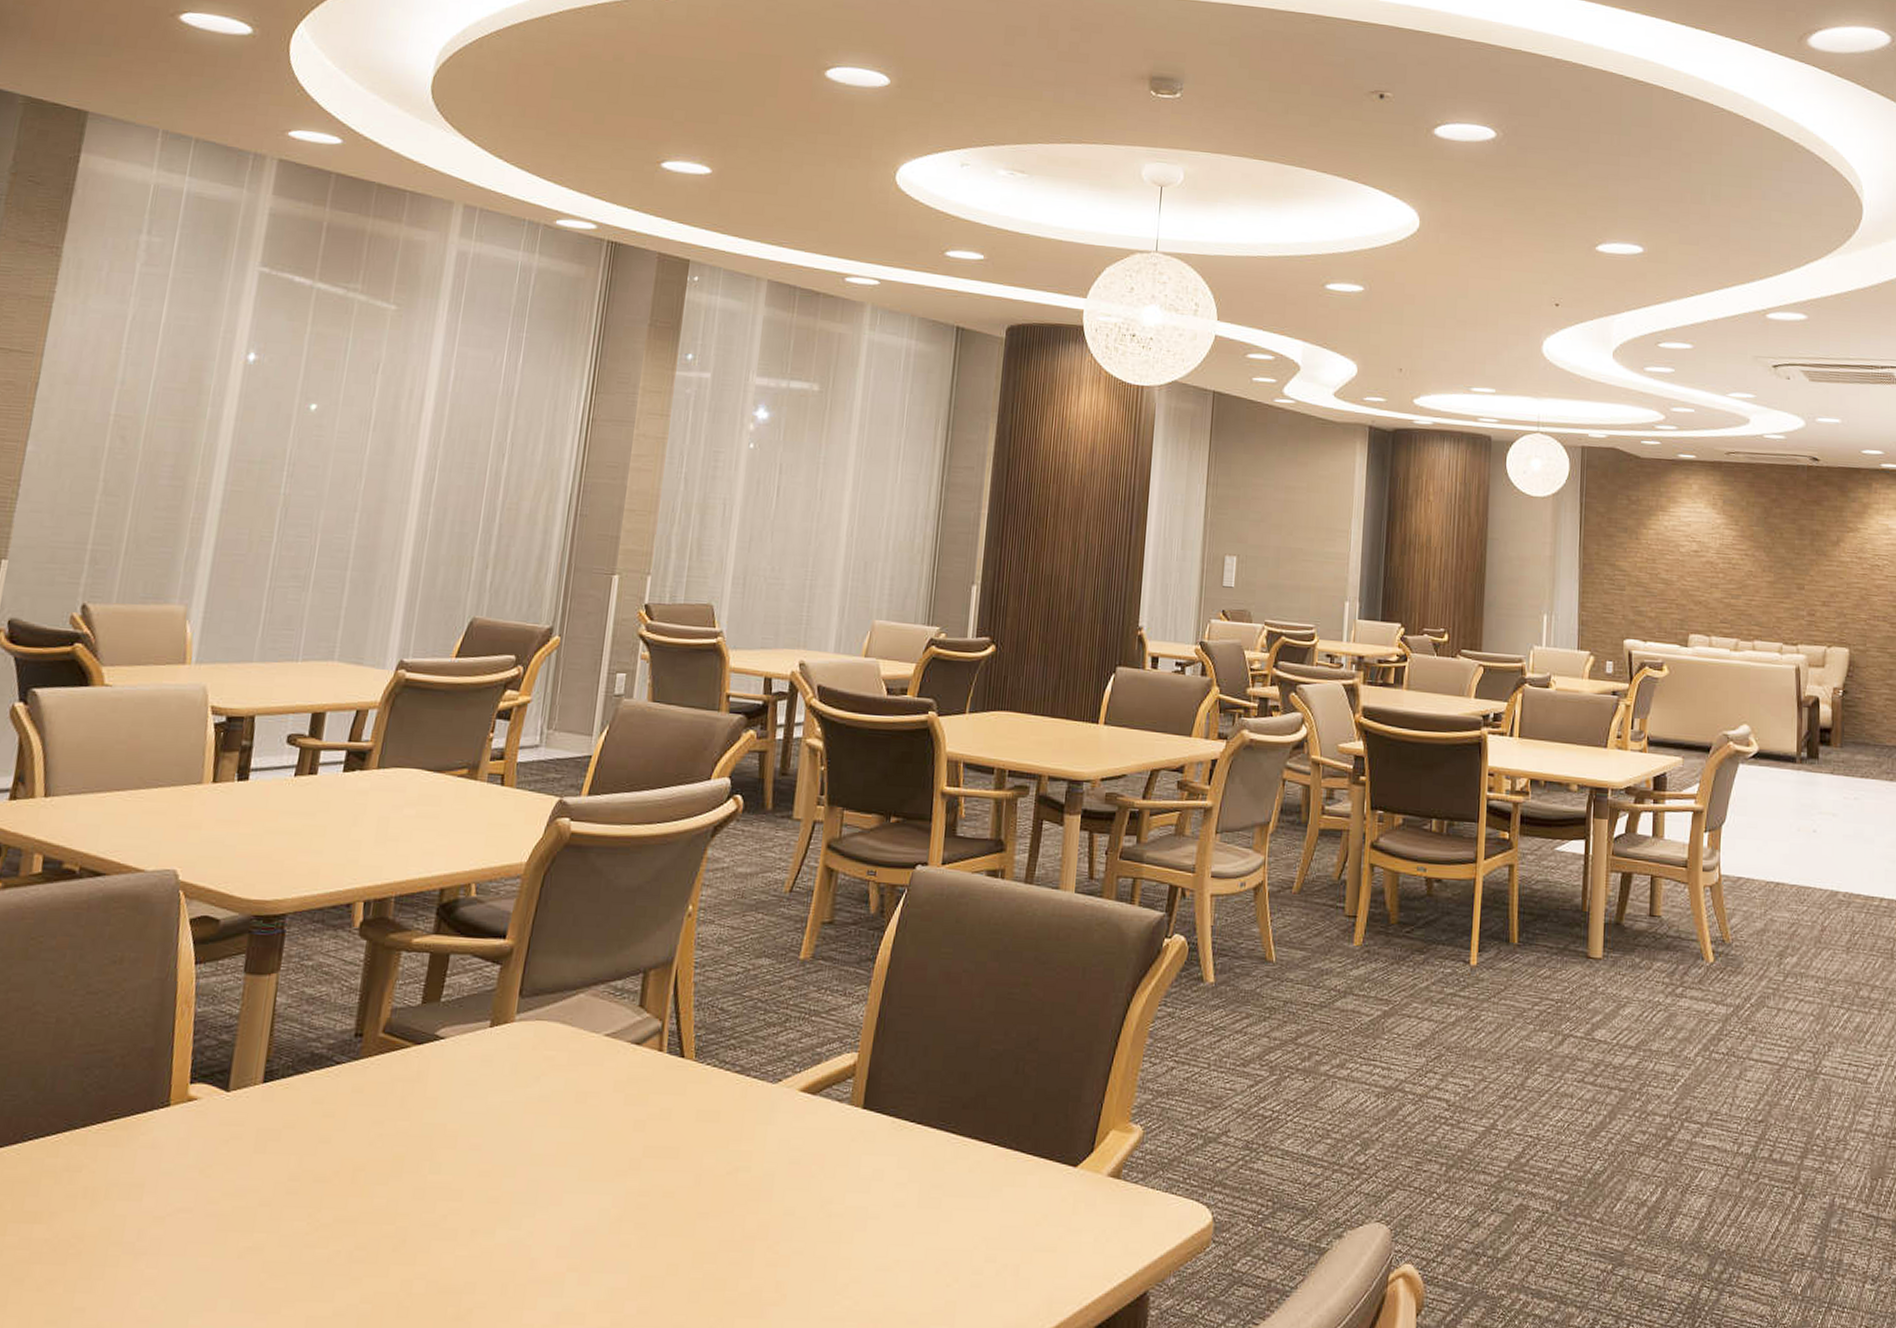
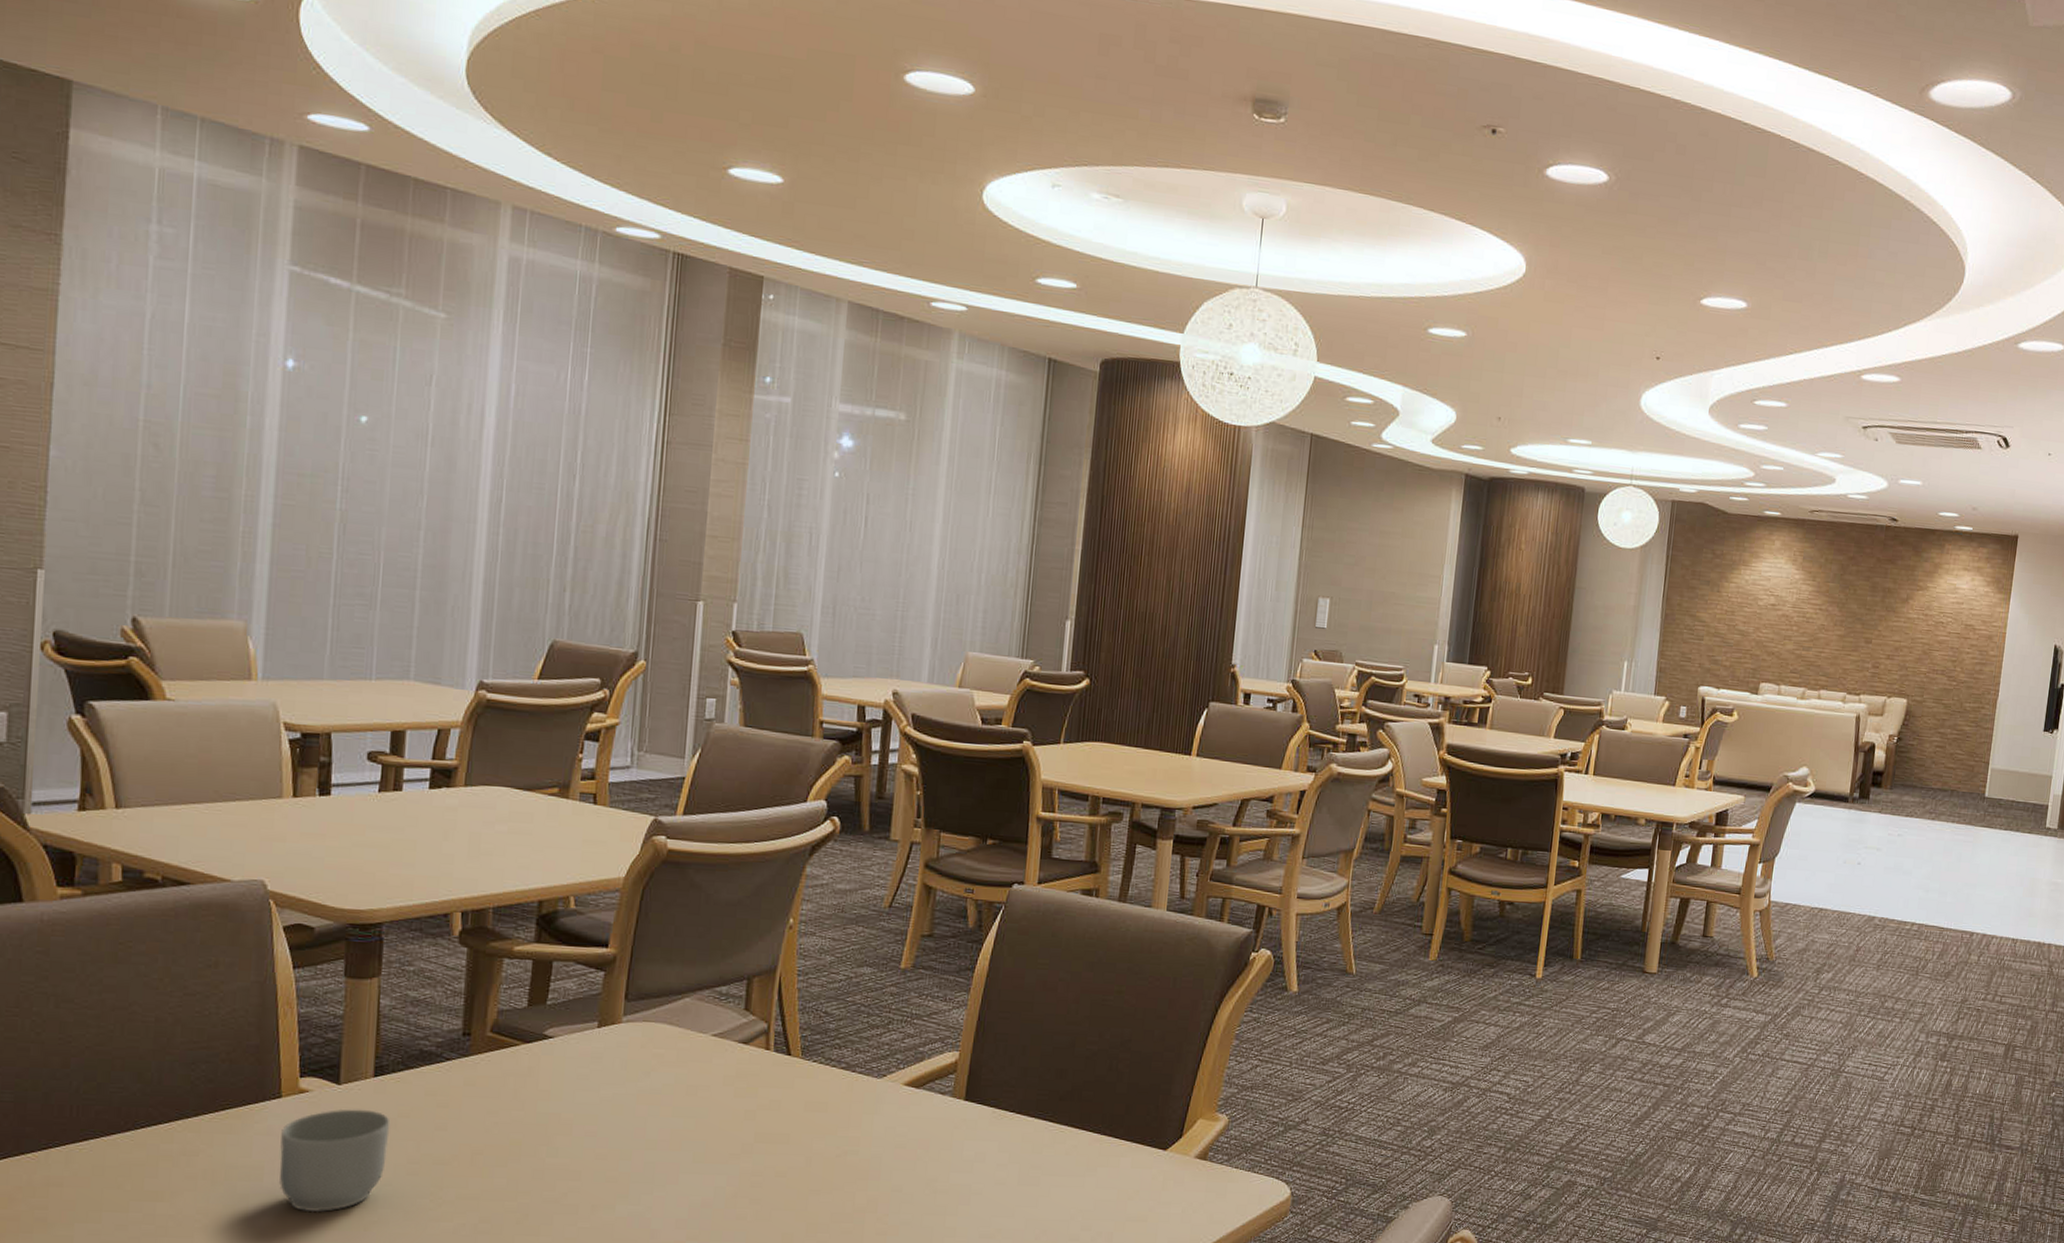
mug: none [157,1118,275,1237] -> present [279,1108,391,1213]

